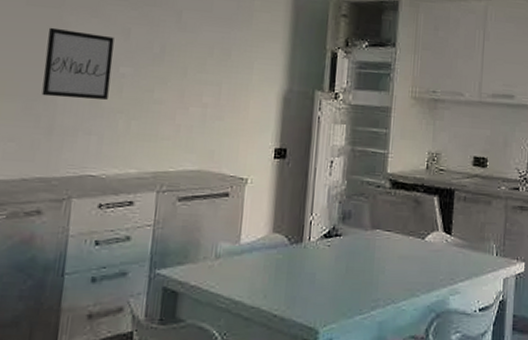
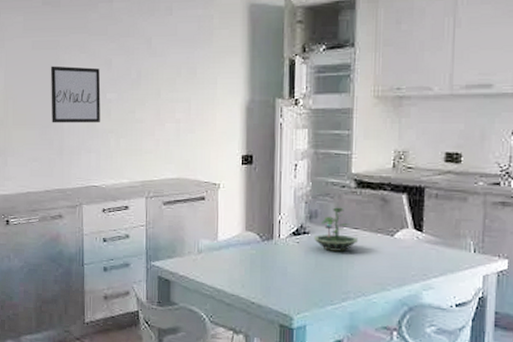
terrarium: none [346,208,391,256] -> present [314,207,359,252]

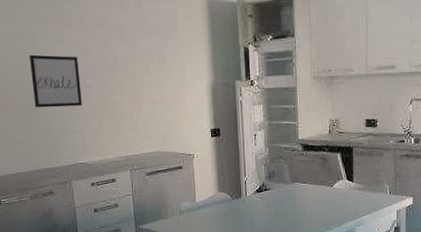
terrarium: present [314,207,359,252] -> none [273,167,308,203]

